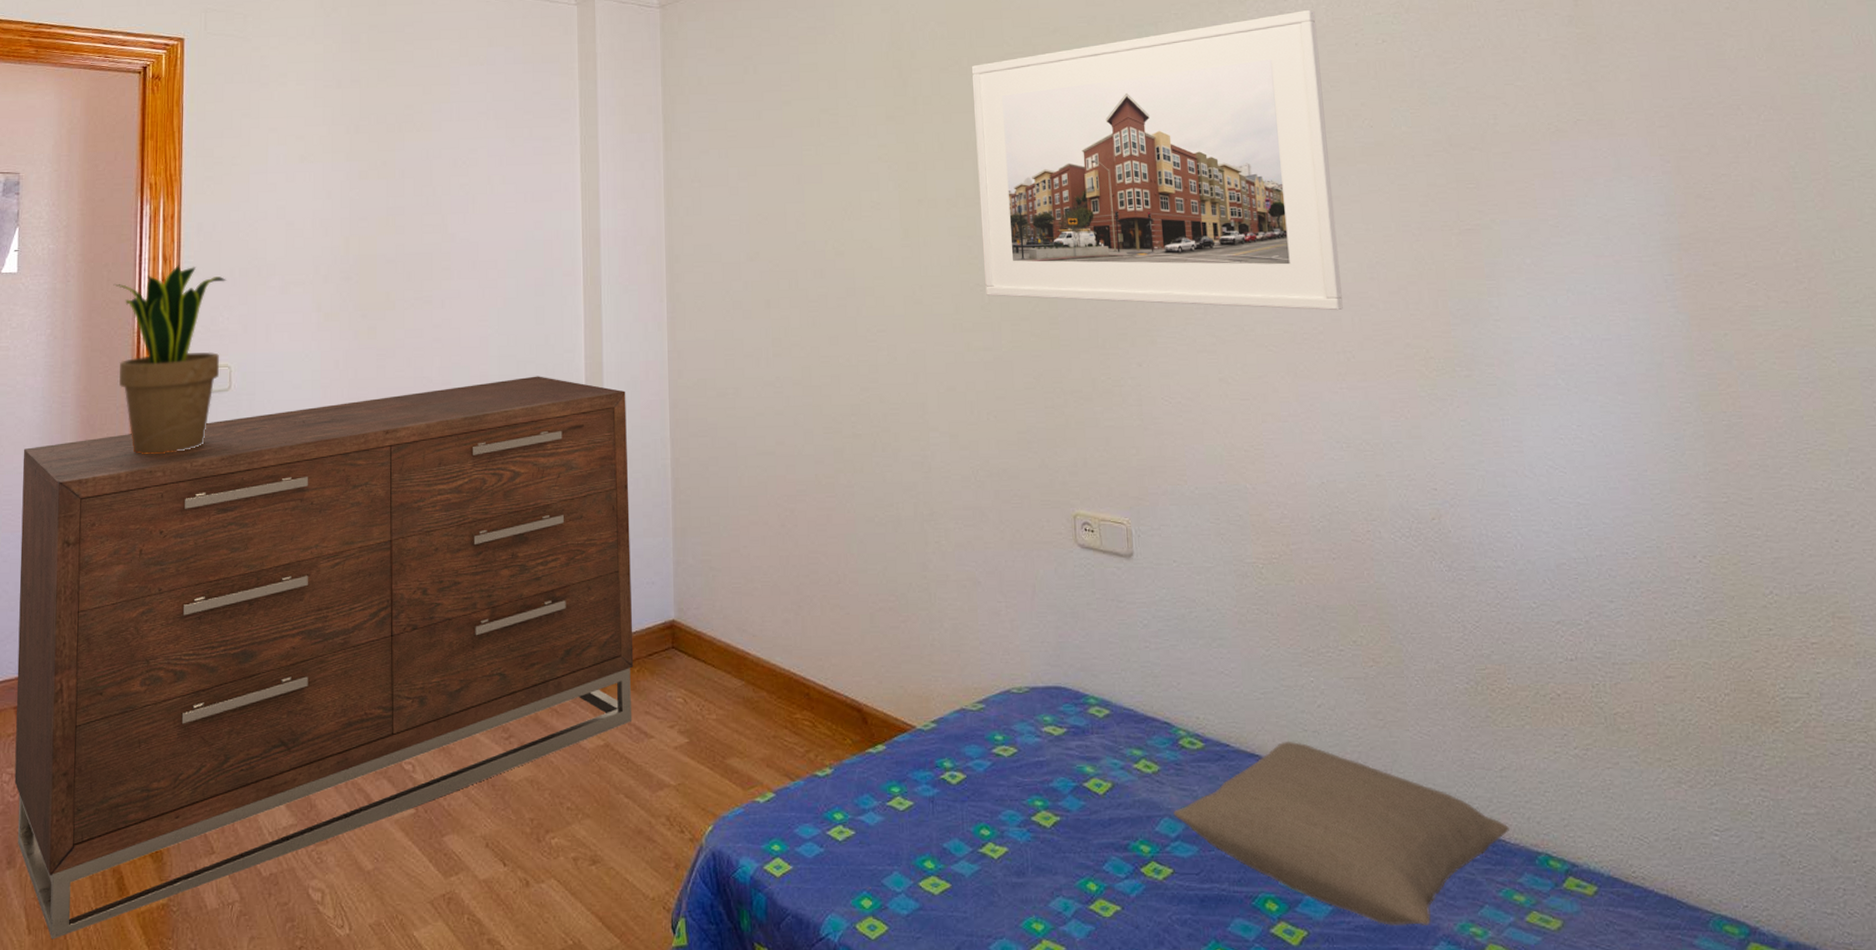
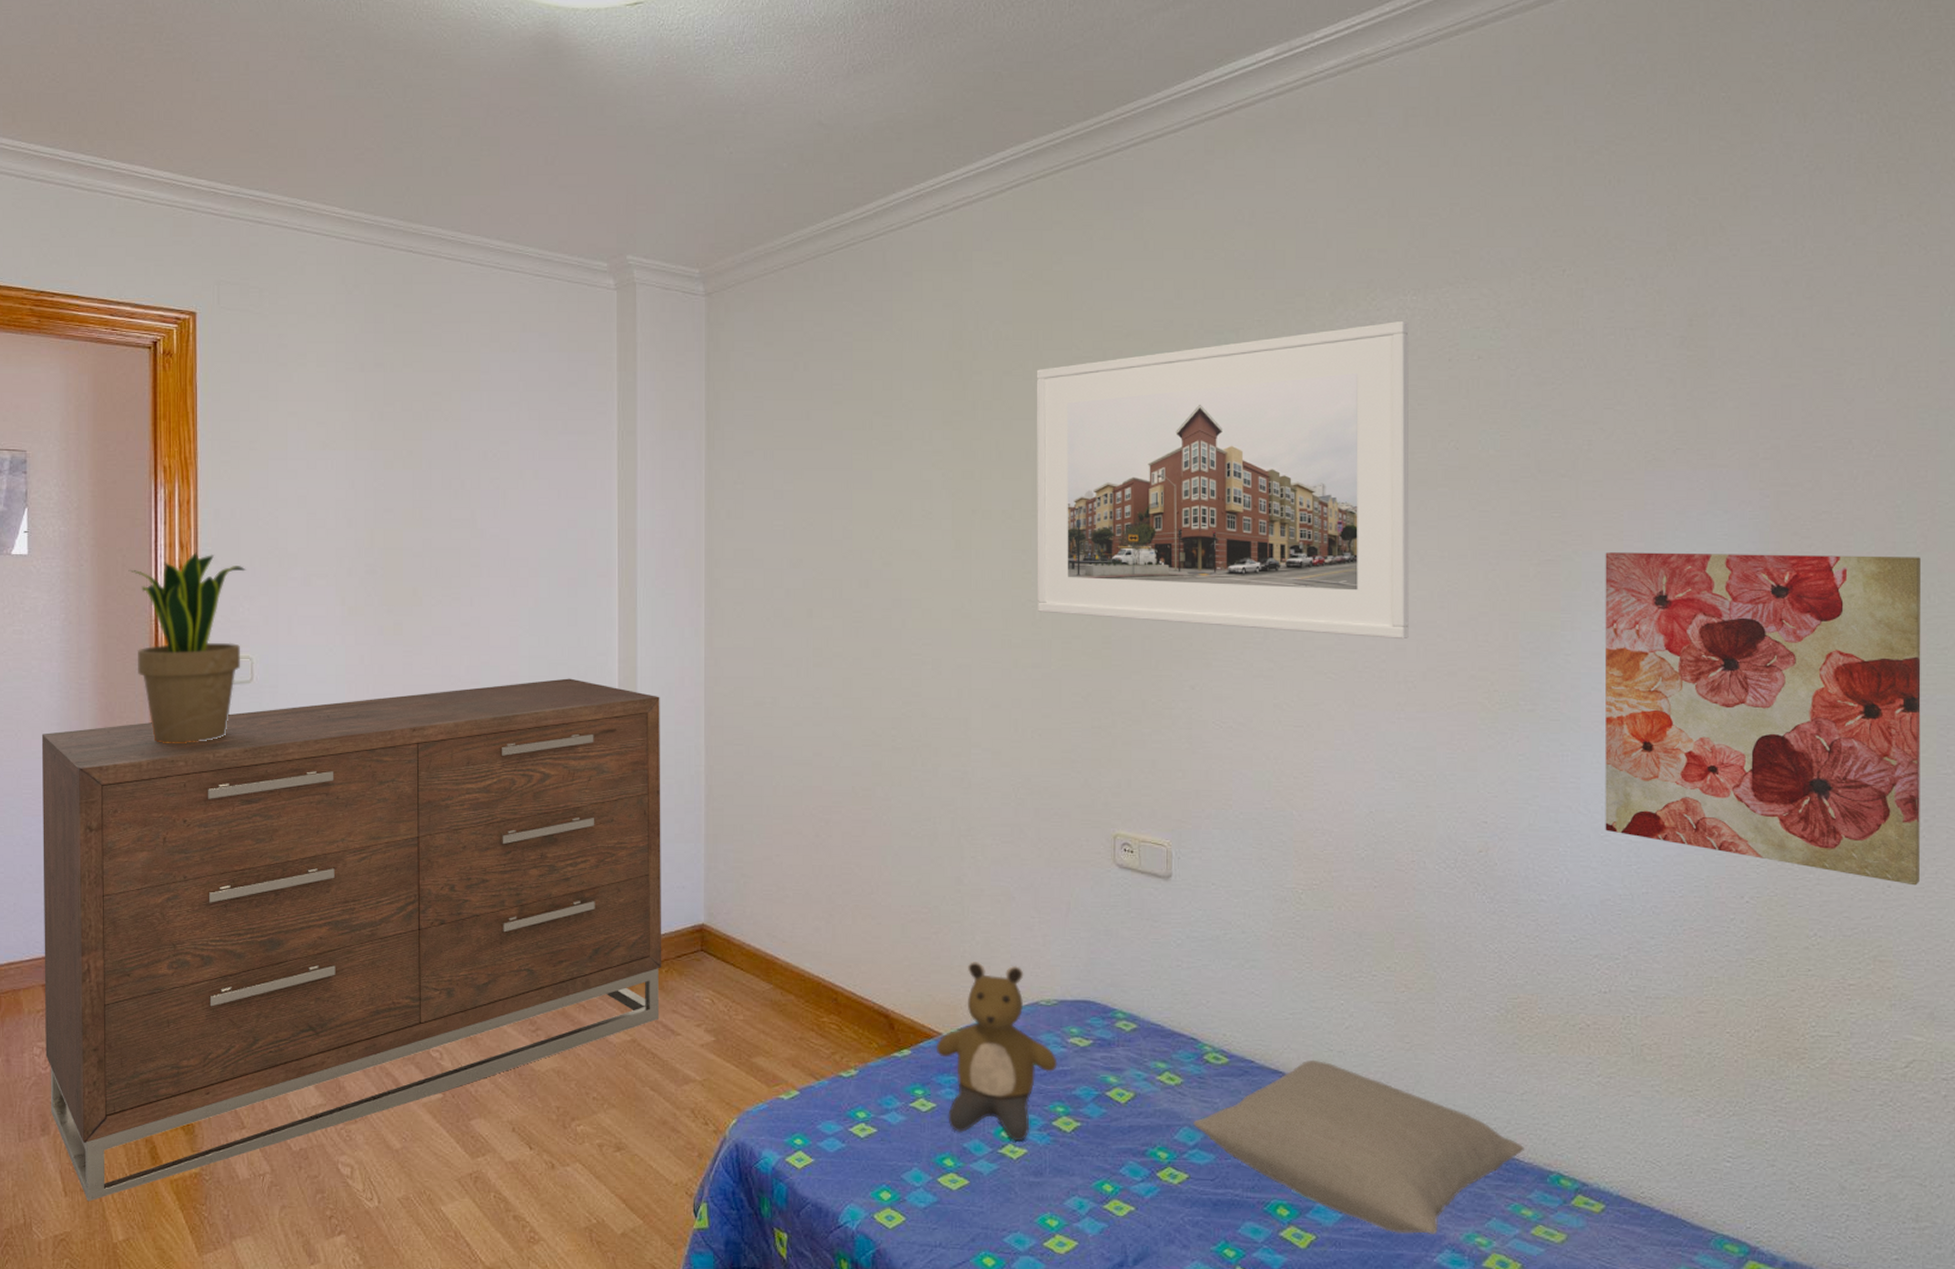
bear: none [910,650,1033,838] -> present [936,962,1058,1141]
wall art: none [1521,214,1866,539] -> present [1604,552,1921,886]

